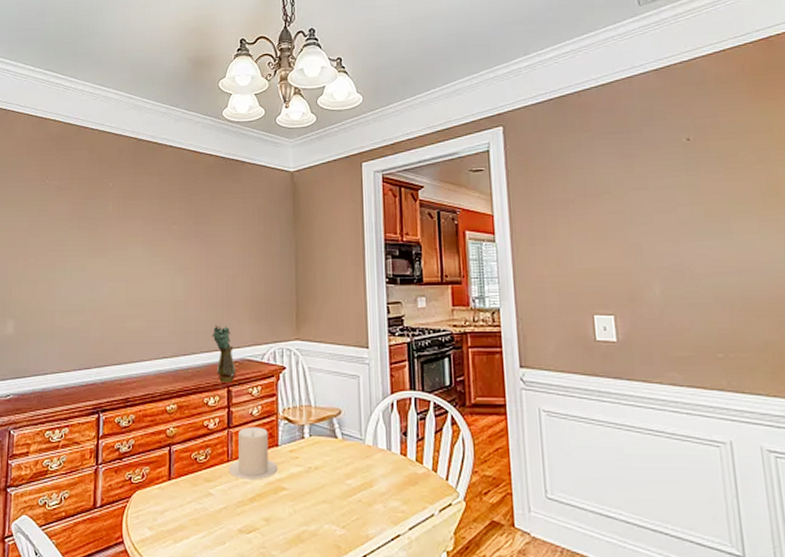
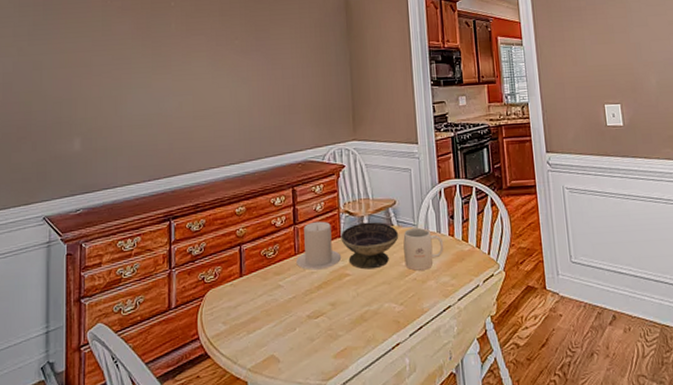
vase: present [212,325,237,384] -> none [276,131,300,185]
decorative bowl: none [278,432,343,485] -> present [341,222,399,270]
mug: none [348,442,395,491] -> present [403,227,444,271]

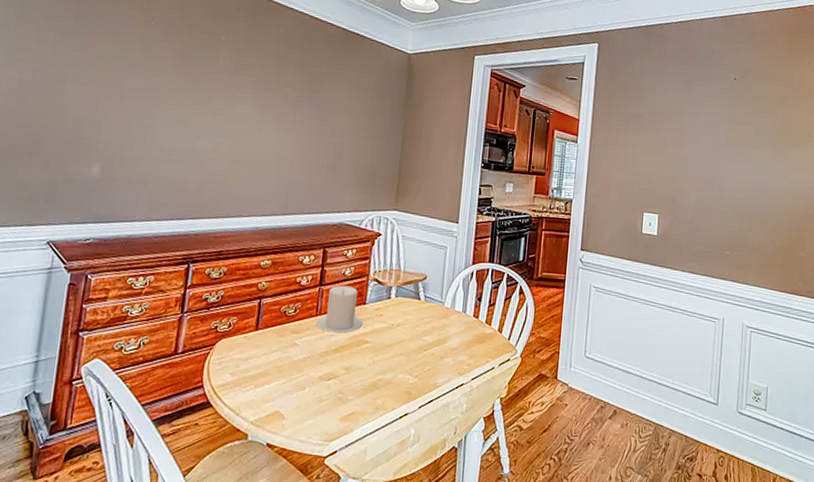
decorative bowl: present [341,222,399,270] -> none [365,292,425,340]
mug: present [403,227,444,271] -> none [425,304,467,347]

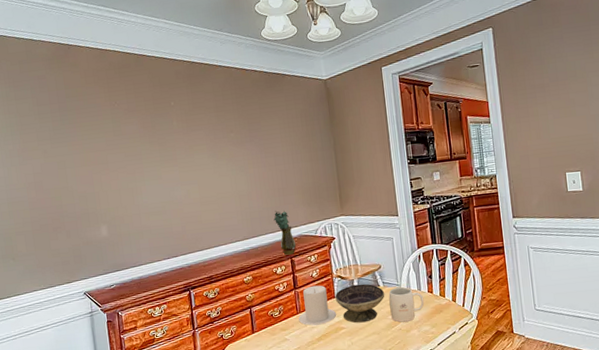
vase: none [314,189,334,245] -> present [273,211,297,256]
decorative bowl: none [365,292,425,340] -> present [335,284,385,323]
mug: none [425,304,467,347] -> present [388,287,425,322]

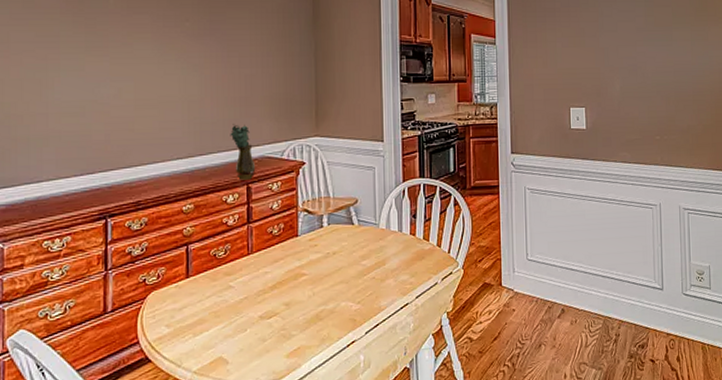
candle: present [298,285,337,326] -> none [249,220,298,270]
decorative bowl: present [335,284,385,323] -> none [298,221,359,269]
mug: present [388,287,425,322] -> none [363,226,405,270]

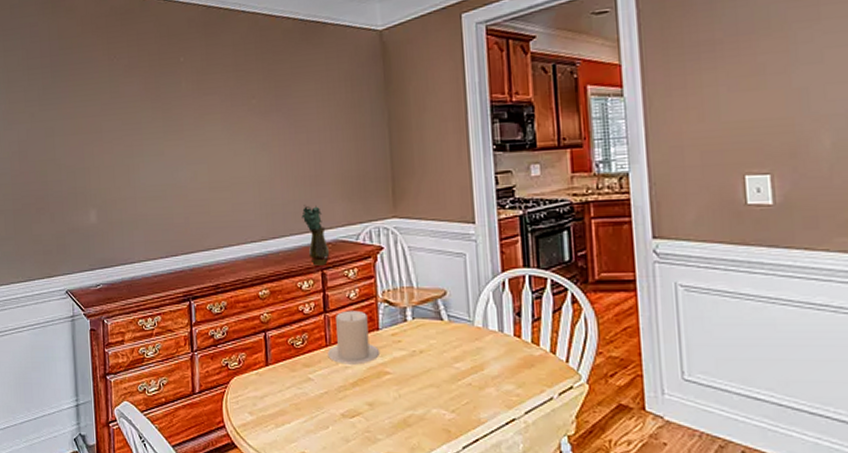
candle: none [249,220,298,270] -> present [328,310,381,365]

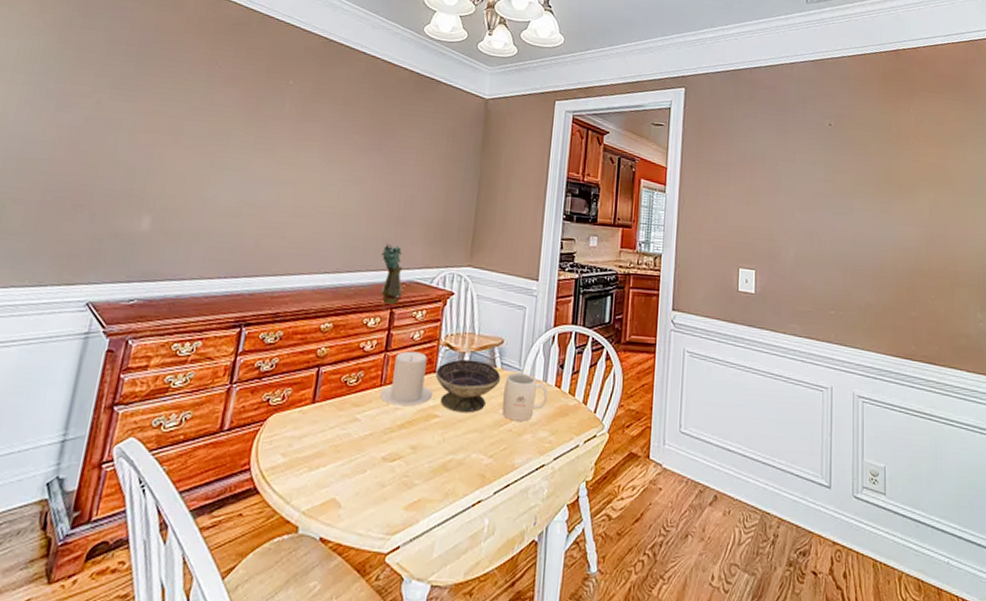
decorative bowl: none [379,314,450,369] -> present [435,359,501,413]
mug: none [455,324,508,375] -> present [502,372,549,421]

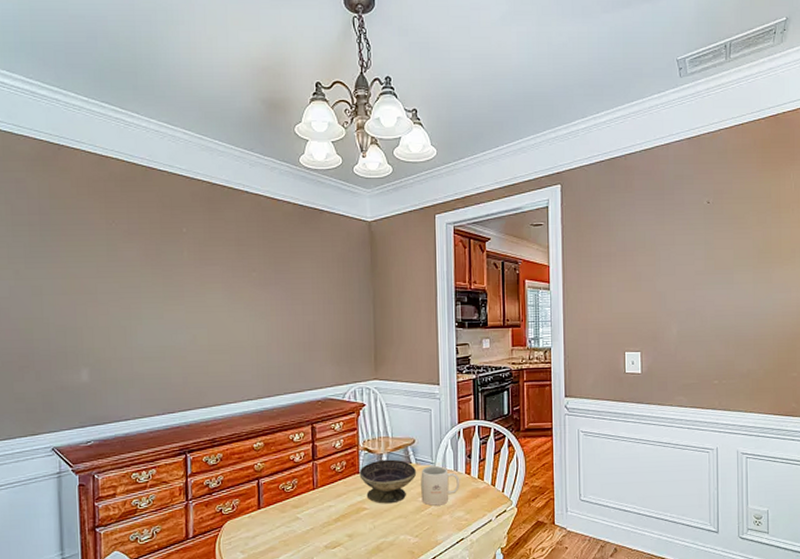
vase: present [380,243,403,306] -> none [295,368,320,422]
candle: present [380,351,433,407] -> none [315,457,360,504]

